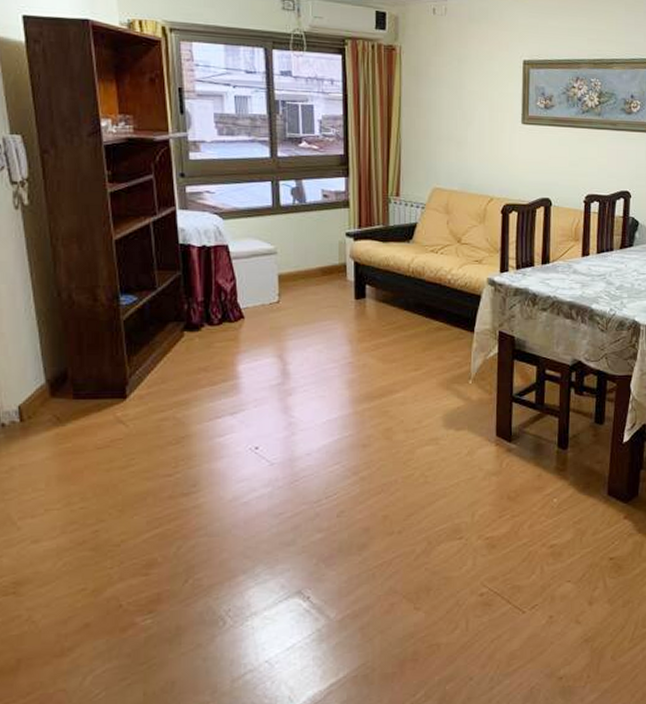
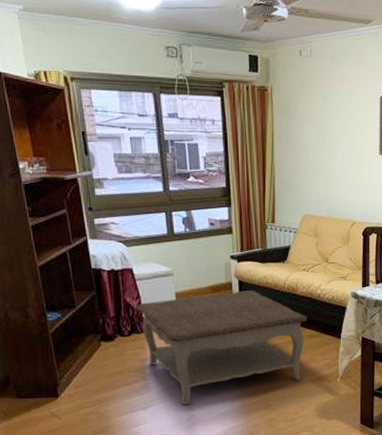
coffee table: none [229,274,435,409] -> present [135,290,307,404]

